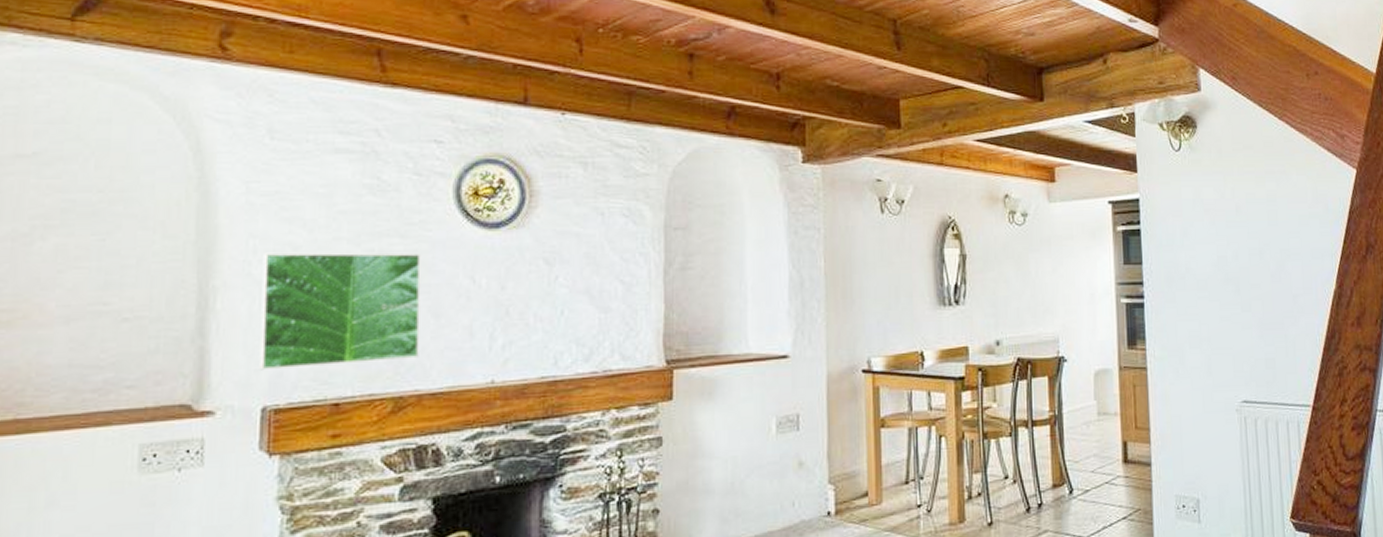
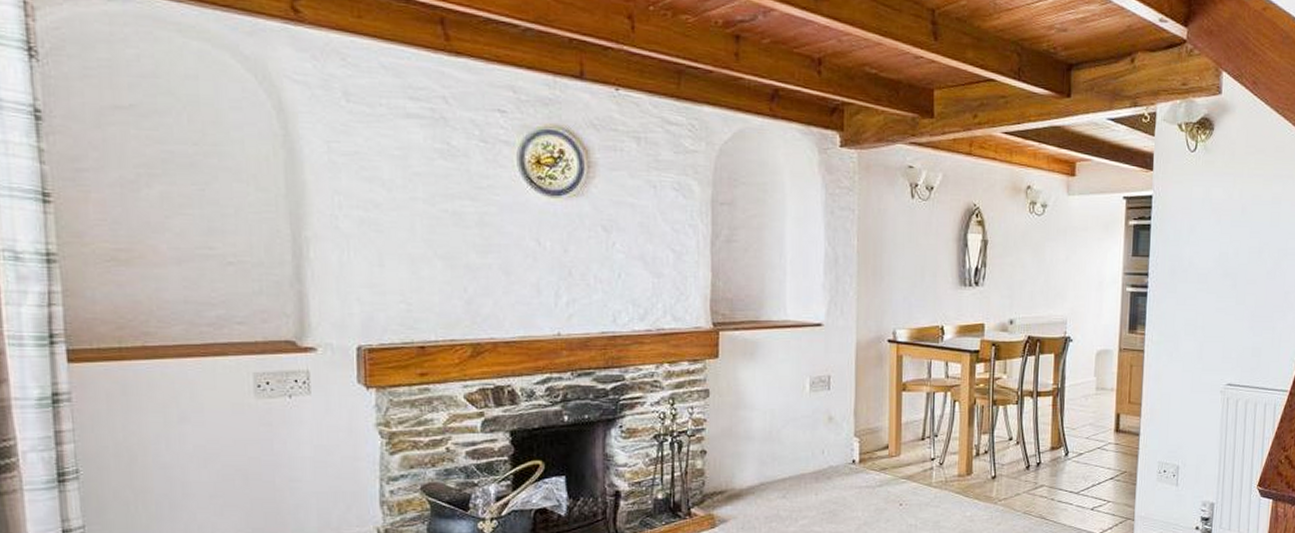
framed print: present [259,252,421,371] -> none [348,208,493,314]

